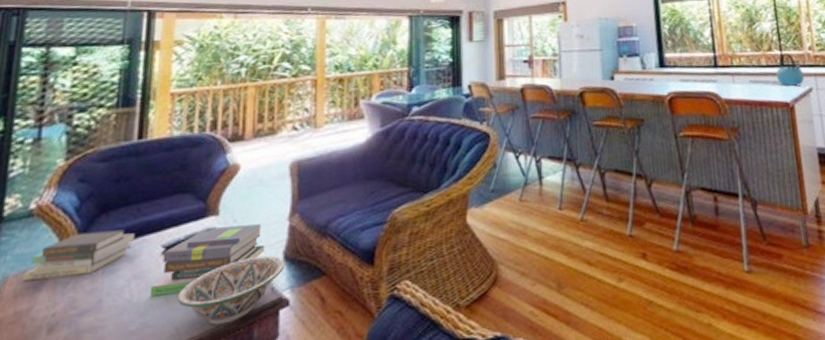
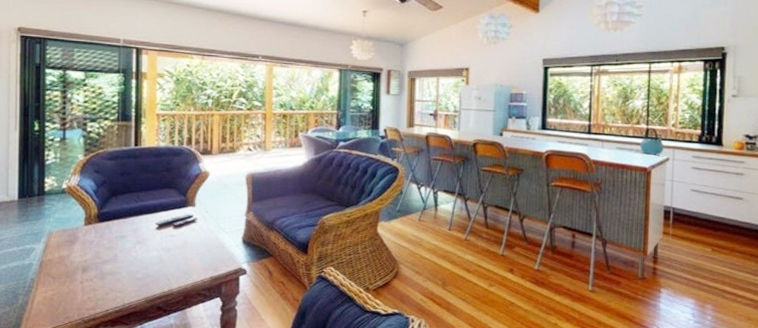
books: present [22,229,136,280] -> none [62,208,137,237]
books: present [149,224,266,297] -> none [149,215,229,257]
decorative bowl: present [176,255,285,325] -> none [168,238,243,281]

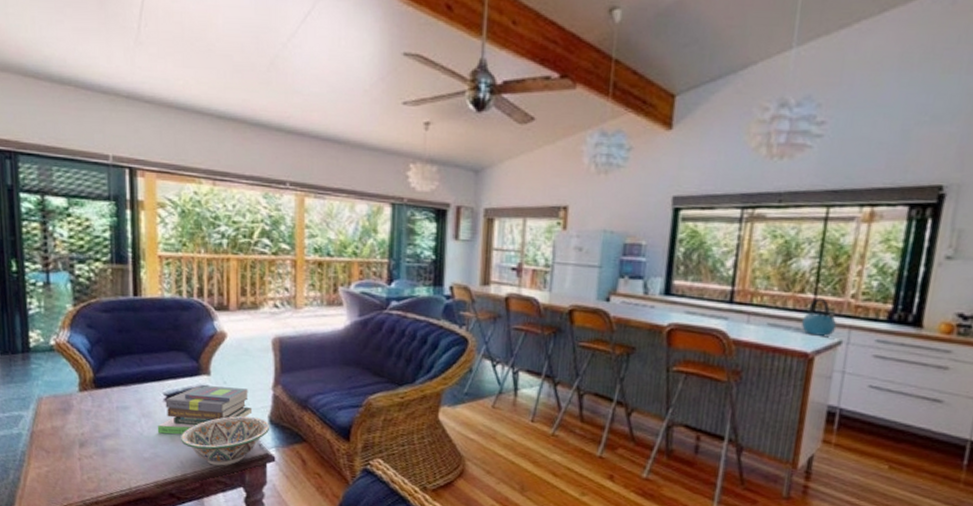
books: none [149,215,229,257] -> present [157,385,253,435]
decorative bowl: none [168,238,243,281] -> present [180,415,270,466]

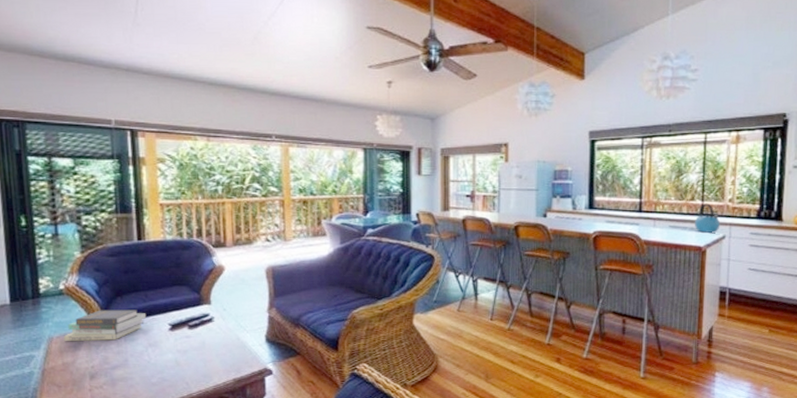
books: none [53,371,141,407] -> present [64,309,147,341]
books: present [157,385,253,435] -> none [163,313,251,360]
decorative bowl: present [180,415,270,466] -> none [185,337,267,384]

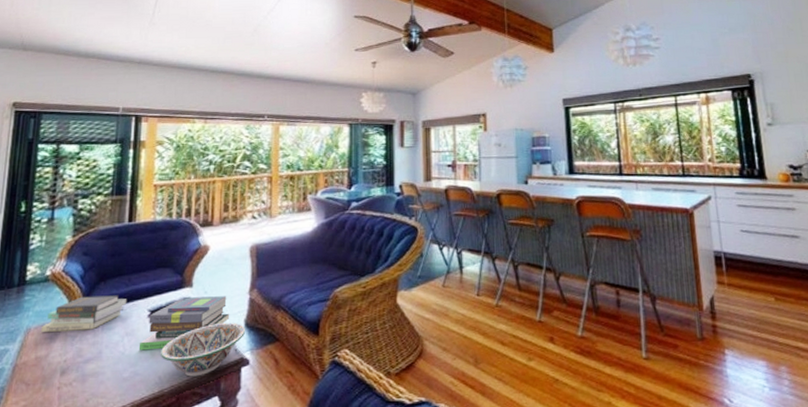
books: none [163,313,251,360] -> present [138,296,230,351]
decorative bowl: none [185,337,267,384] -> present [160,322,246,377]
kettle: present [694,203,721,233] -> none [677,164,704,194]

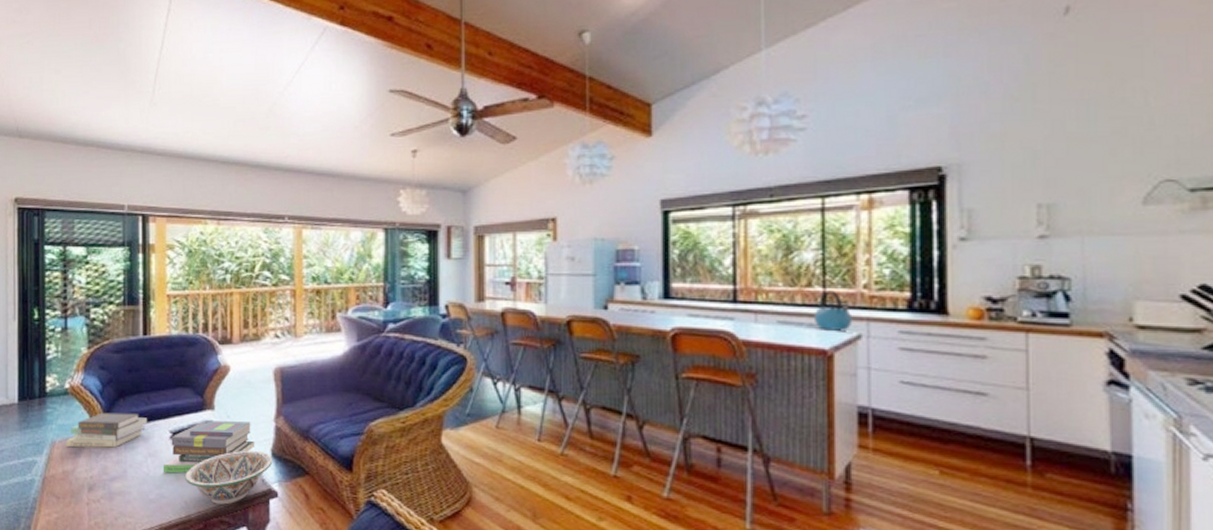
kettle: none [677,164,704,194] -> present [813,290,853,331]

